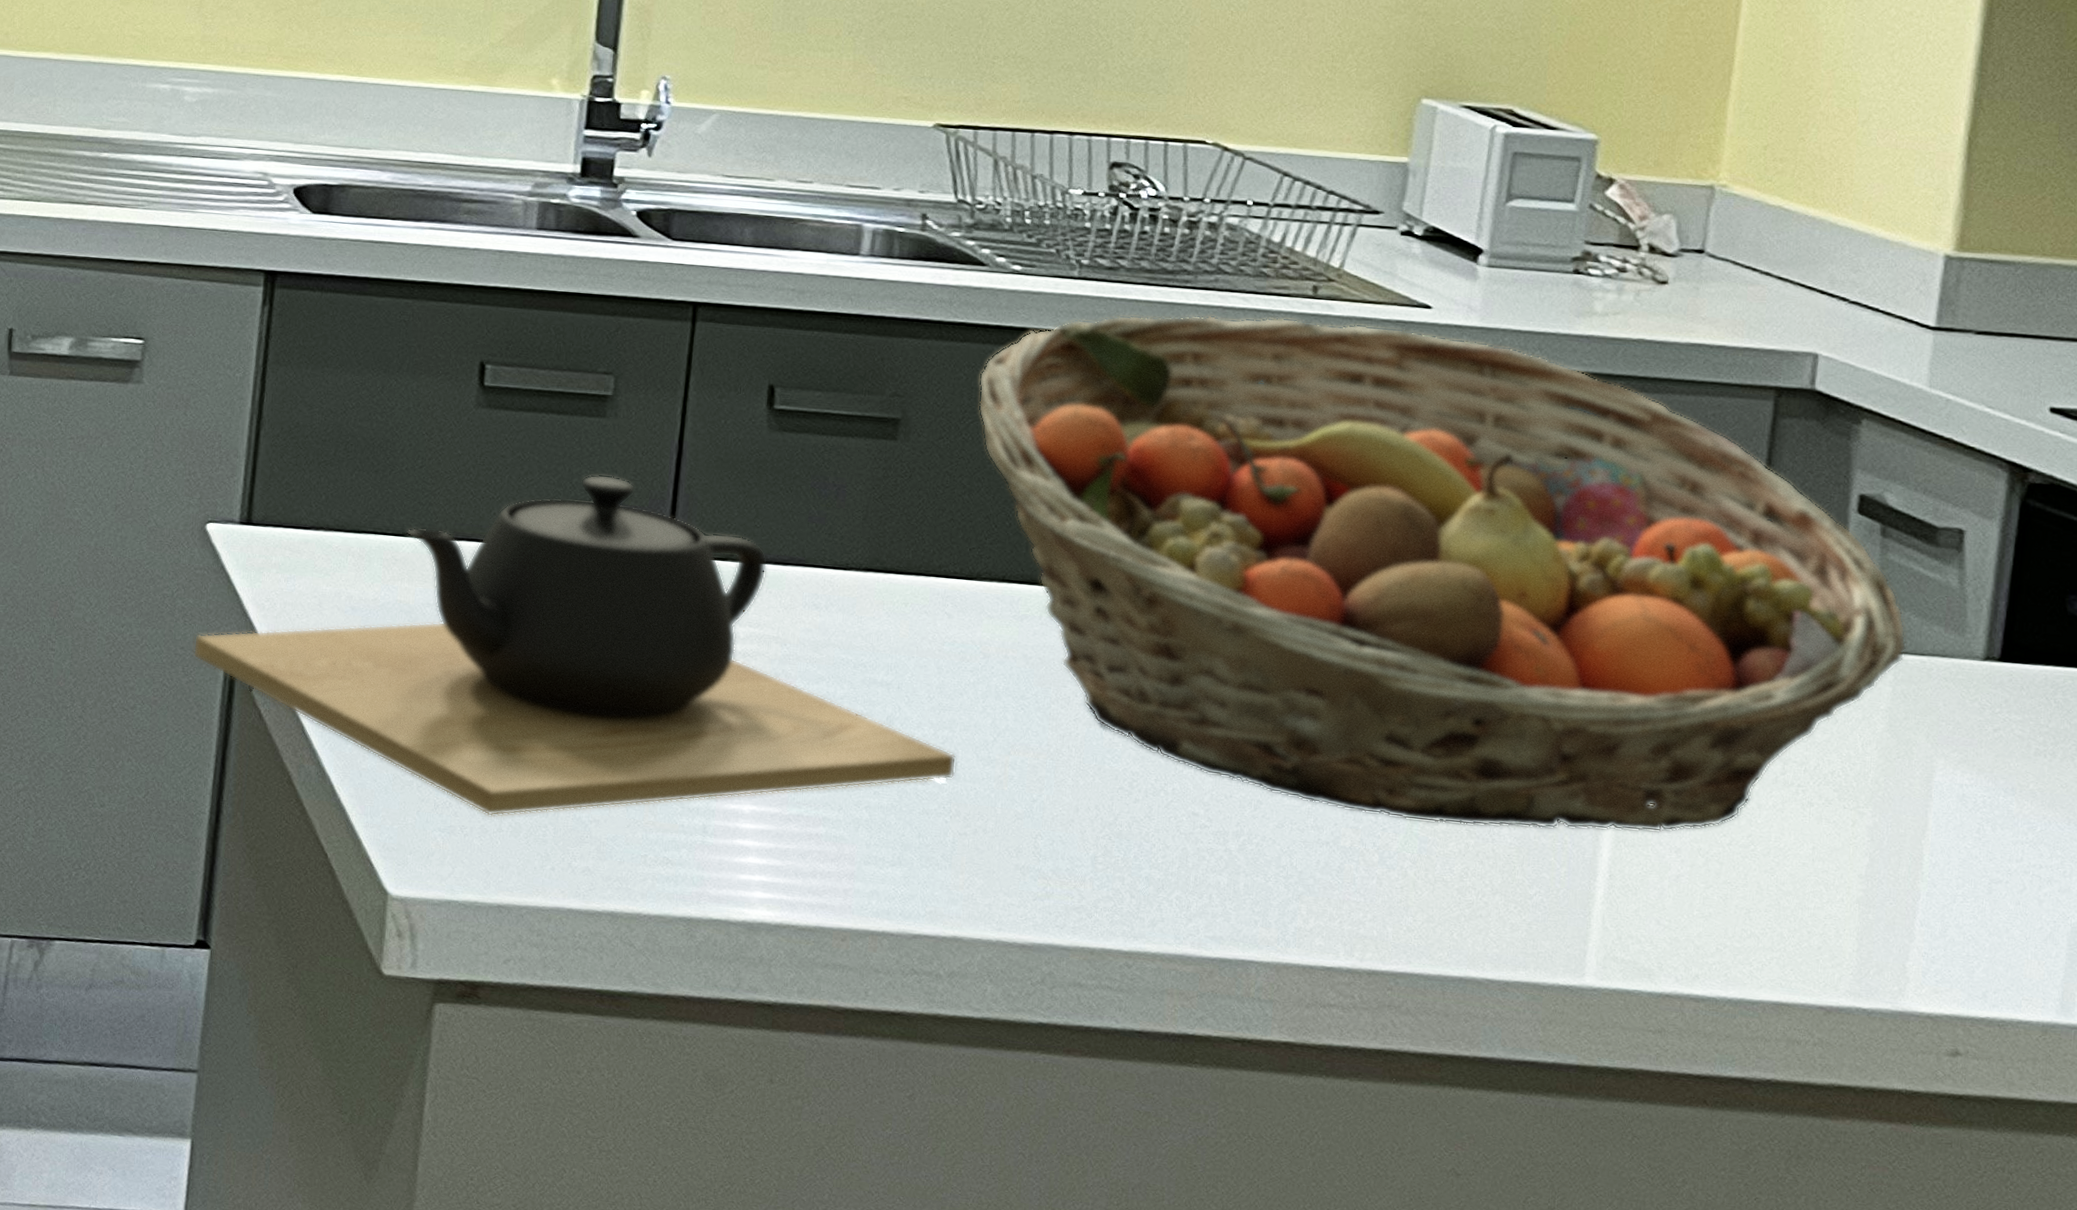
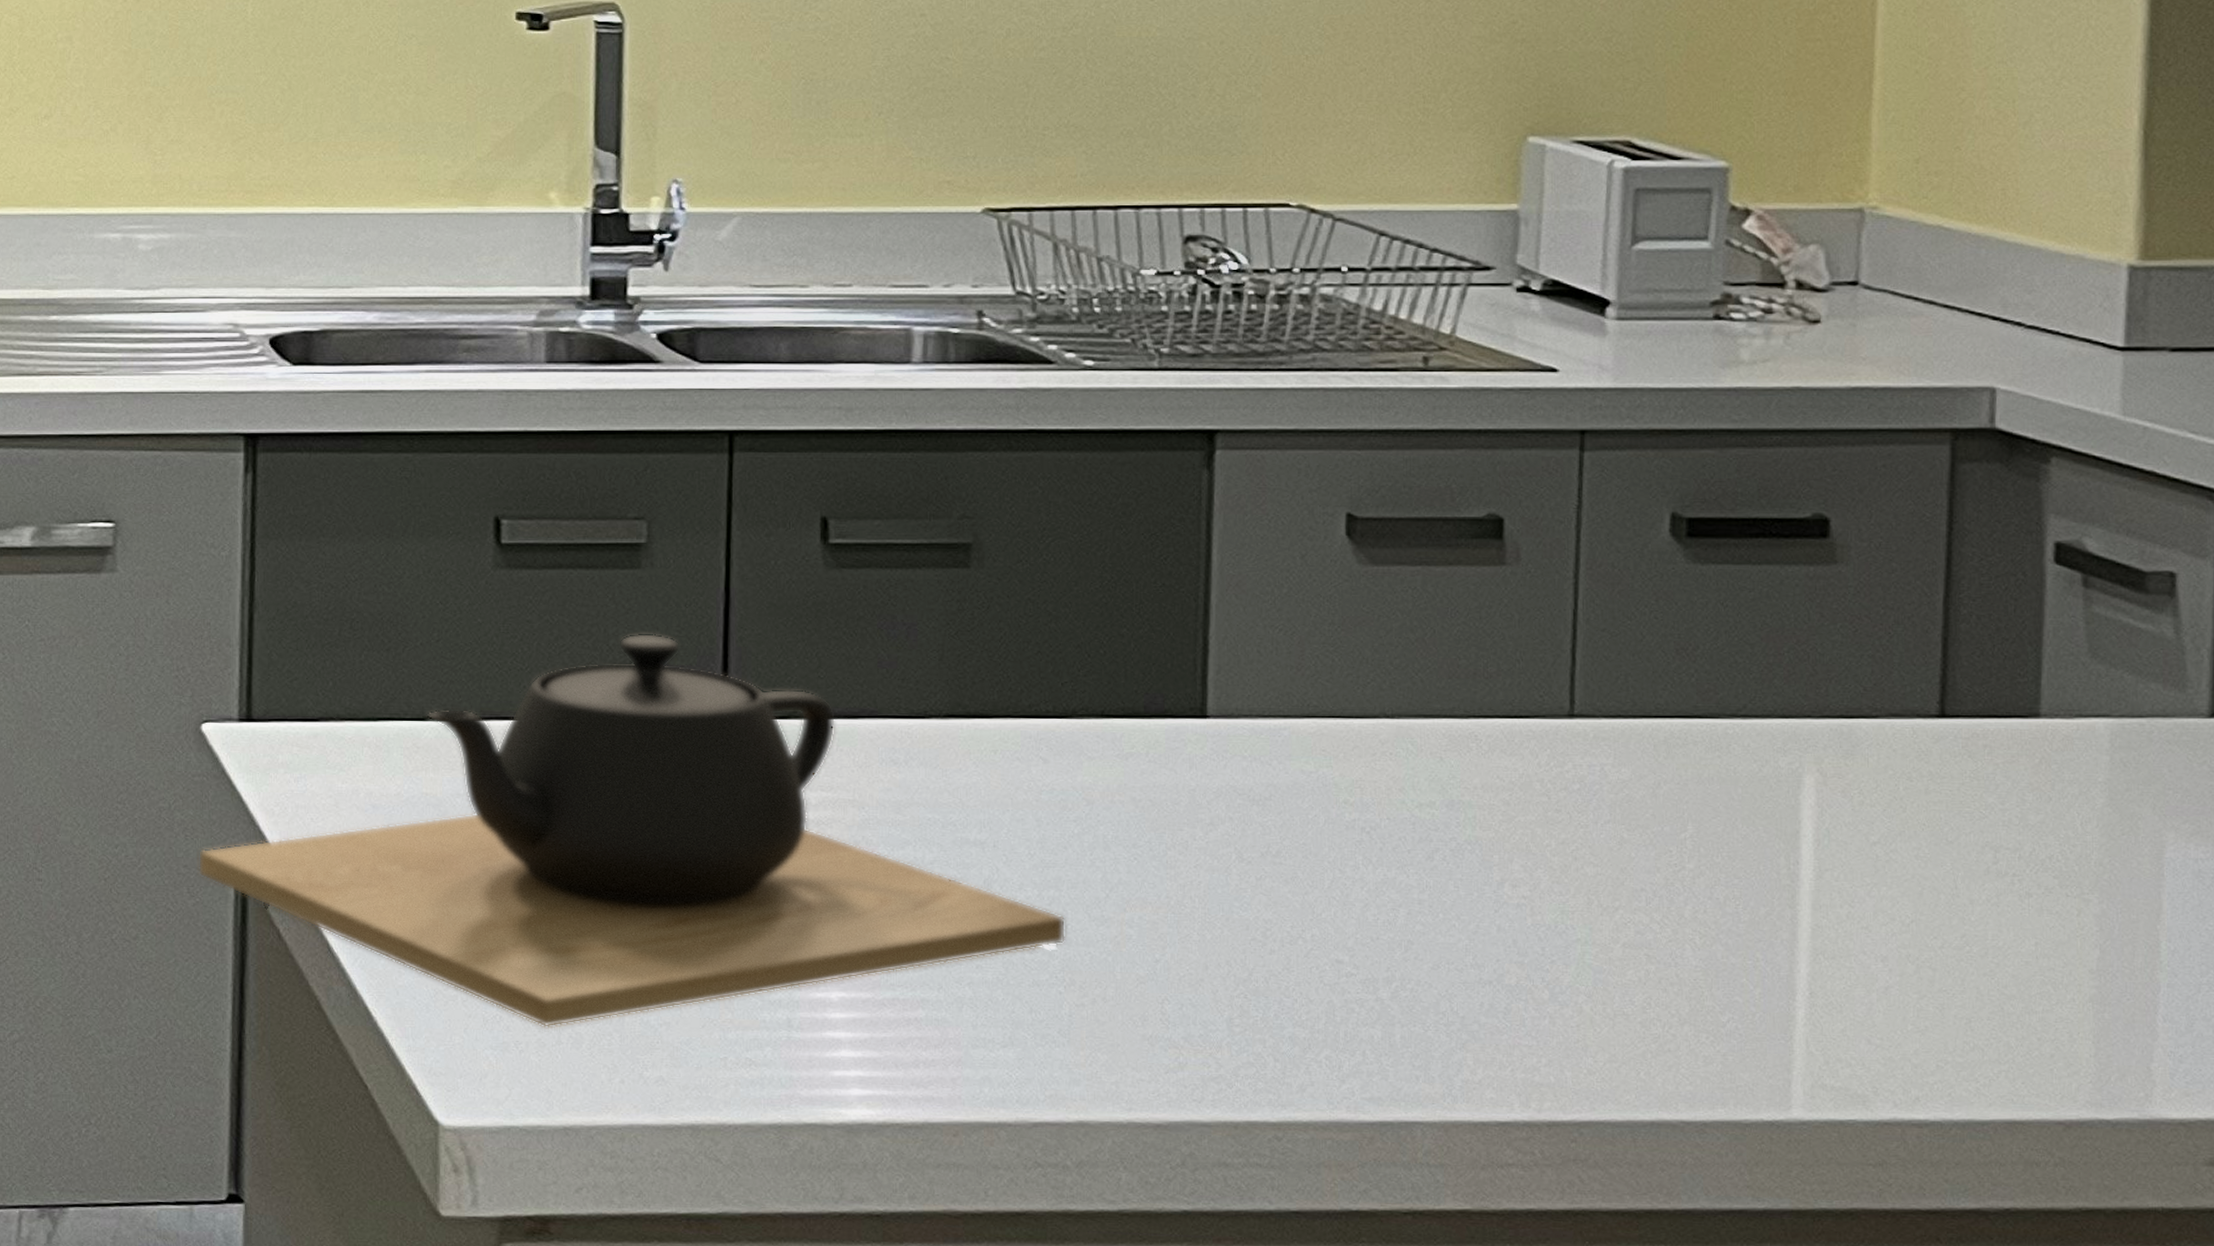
fruit basket: present [978,315,1907,833] -> none [1056,395,2122,950]

